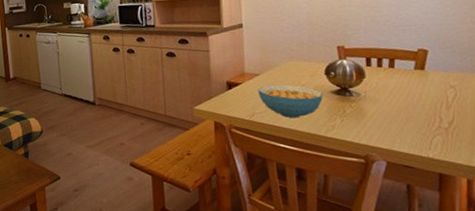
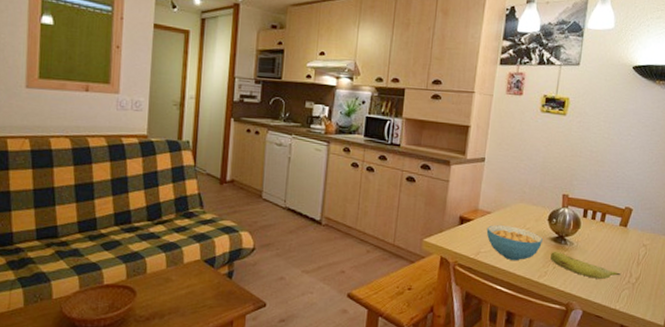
fruit: none [335,103,429,128] -> present [550,251,622,279]

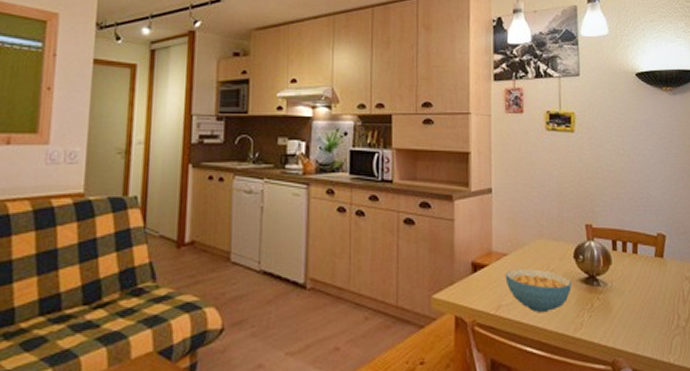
fruit: present [550,251,622,279] -> none [584,295,669,326]

